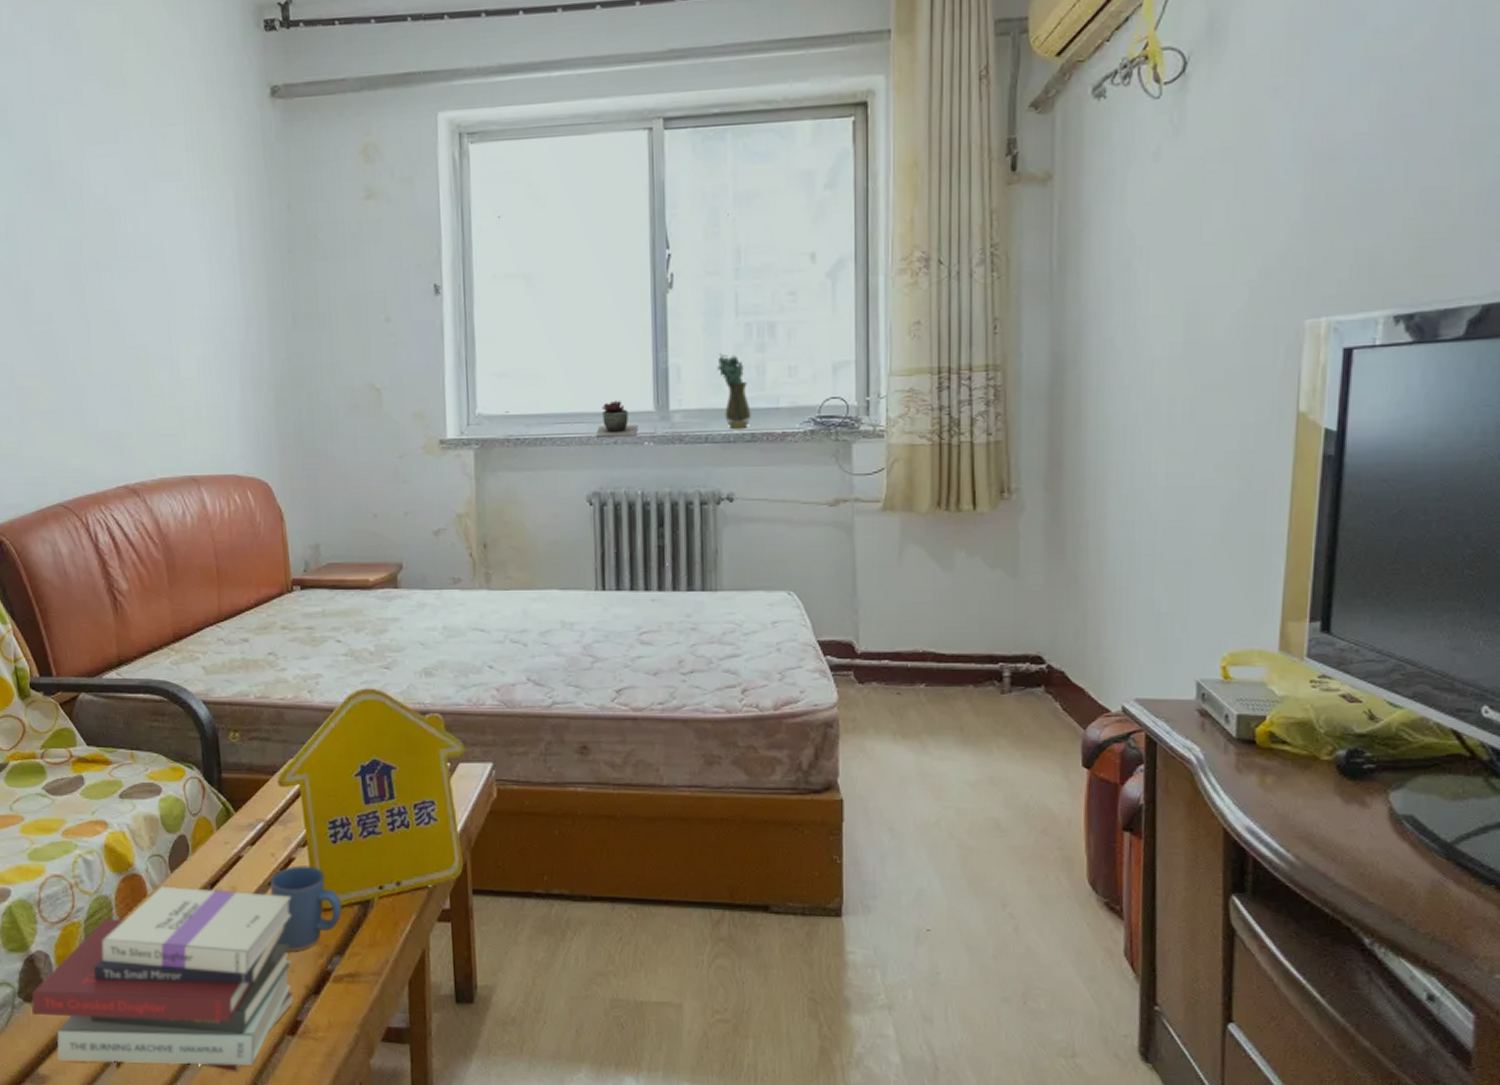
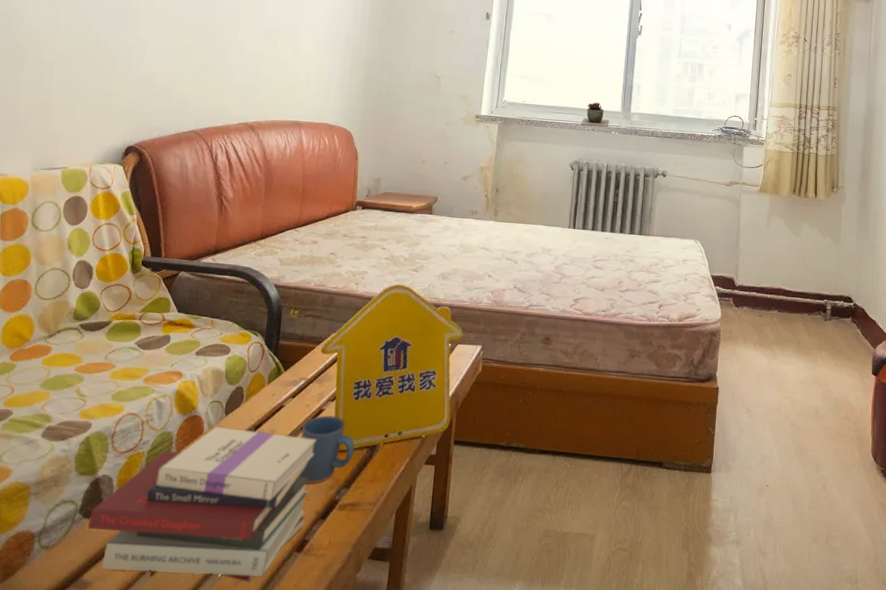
vase: present [717,353,751,430] -> none [664,80,683,130]

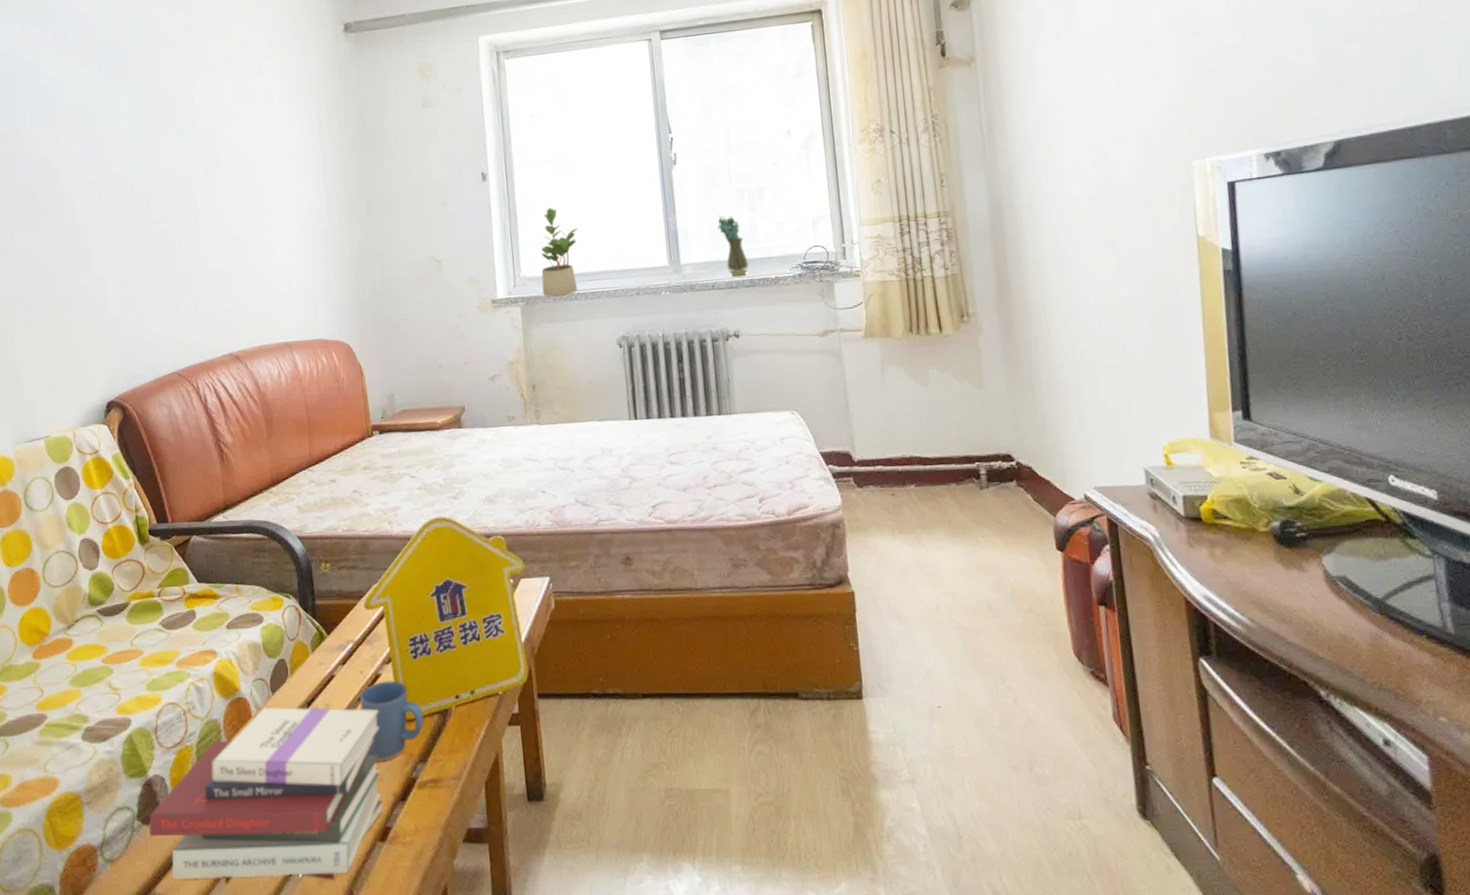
potted plant: none [518,50,555,122] -> present [541,208,578,298]
succulent plant: present [580,102,610,127] -> none [621,258,657,292]
vase: none [664,80,683,130] -> present [717,215,749,278]

